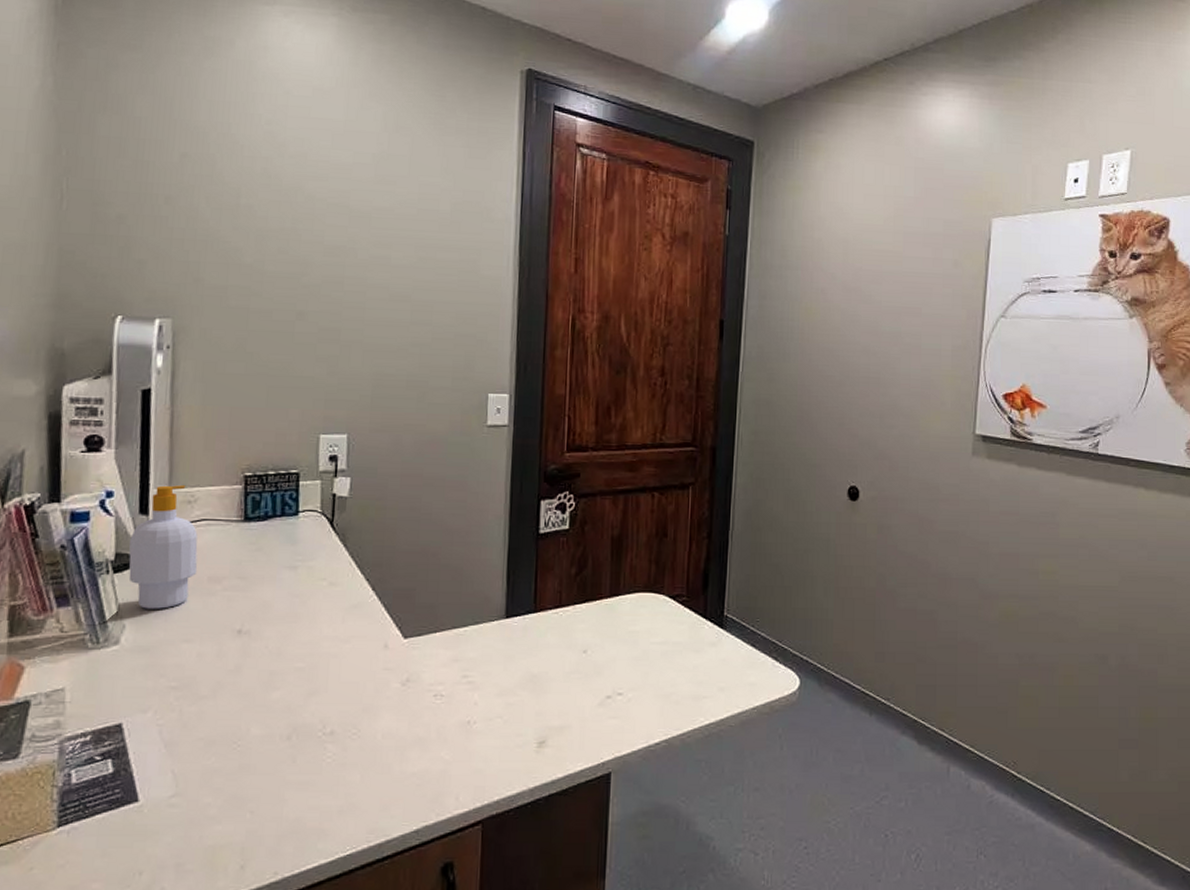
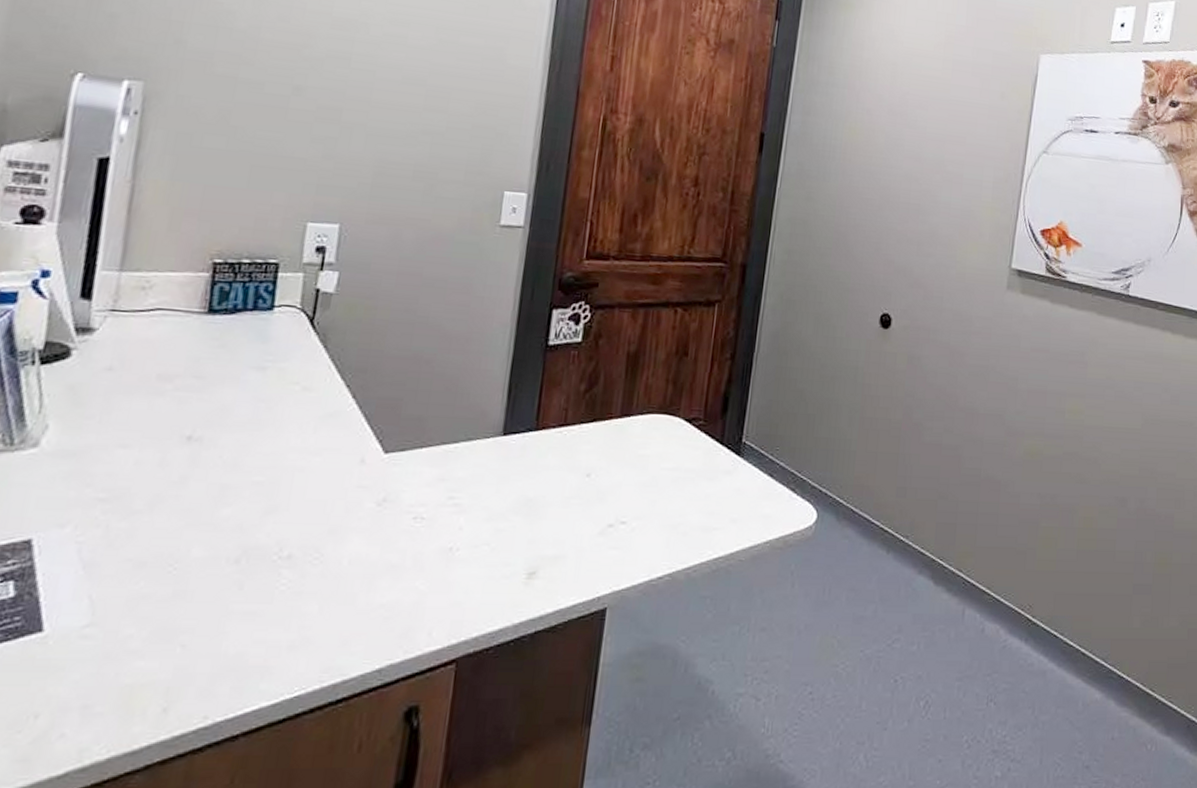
soap bottle: present [128,485,198,609] -> none [58,267,150,409]

